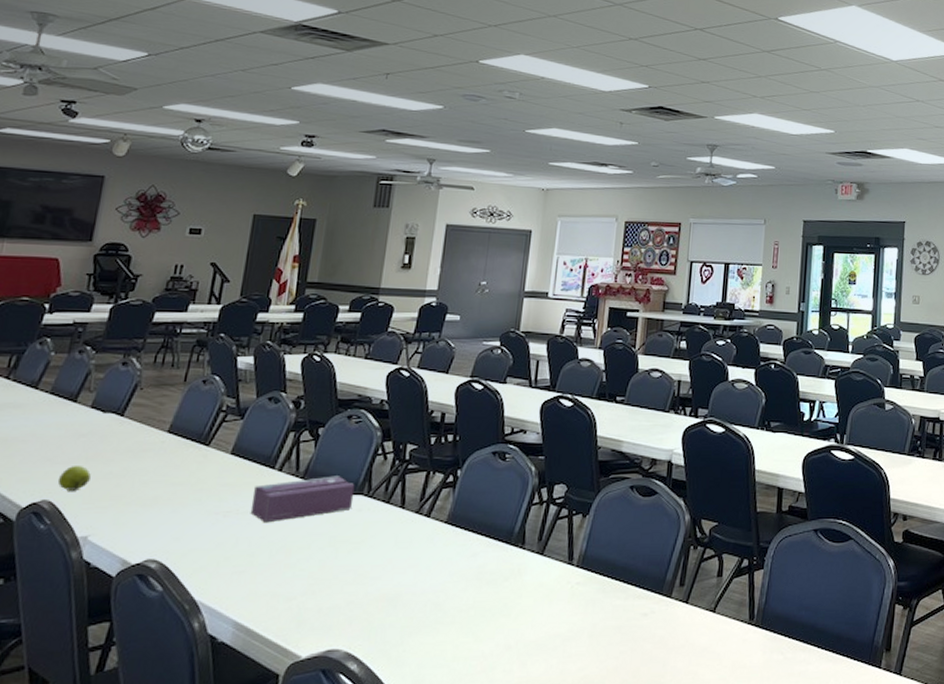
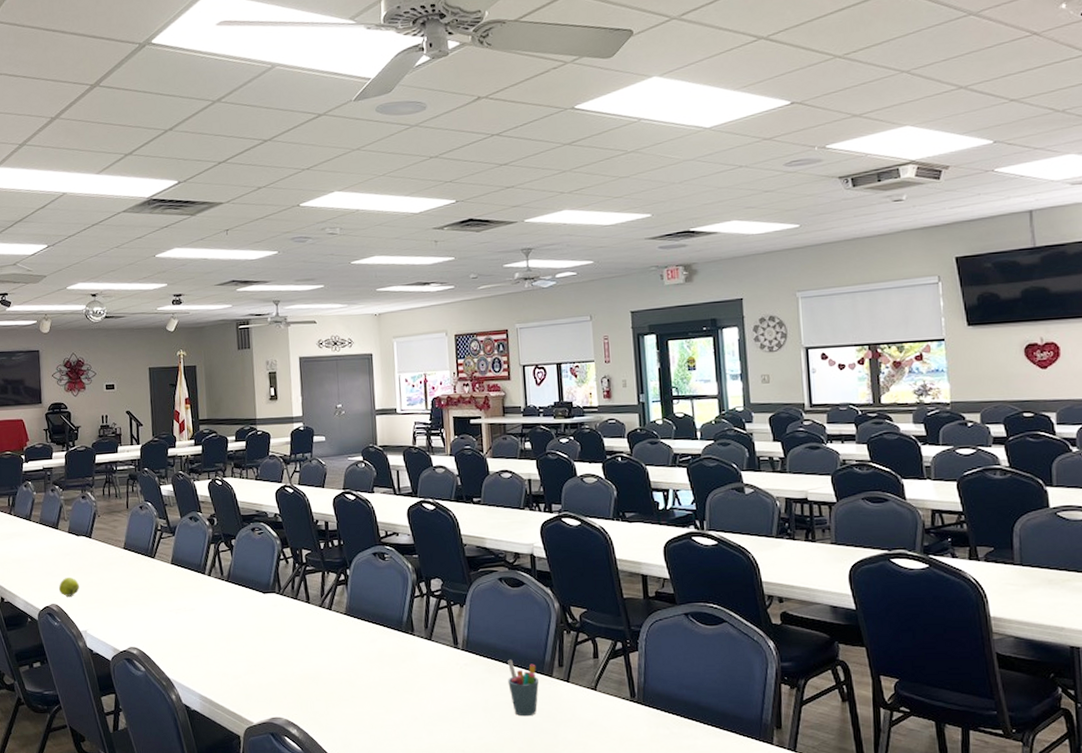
tissue box: present [250,476,355,523] -> none [193,578,269,618]
pen holder: none [622,577,657,643] -> present [508,659,540,717]

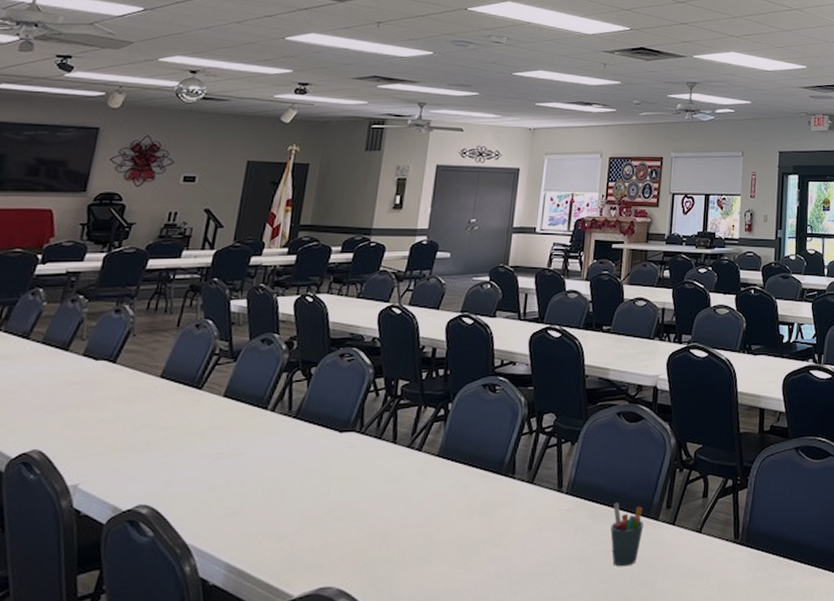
apple: present [58,578,79,596] -> none [48,414,82,440]

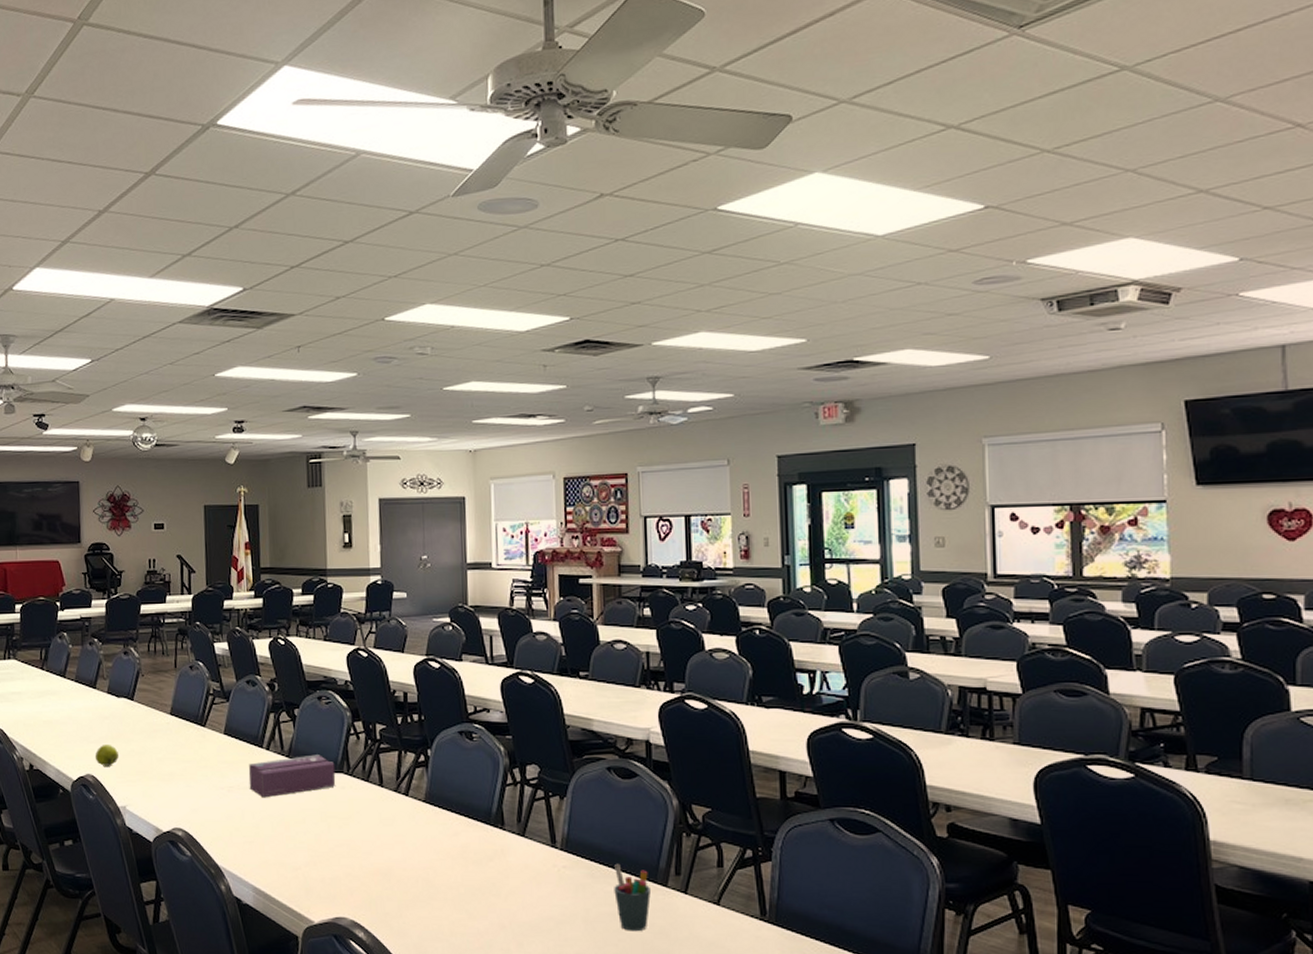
apple: none [48,414,82,440] -> present [95,745,119,766]
tissue box: none [243,414,347,464] -> present [248,754,336,798]

